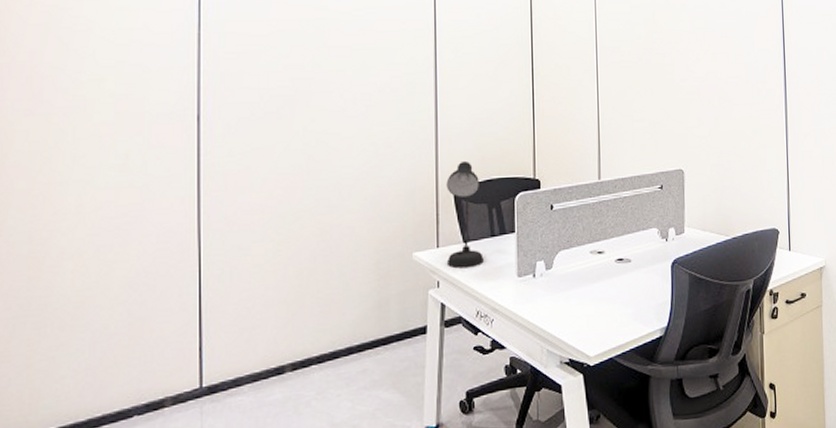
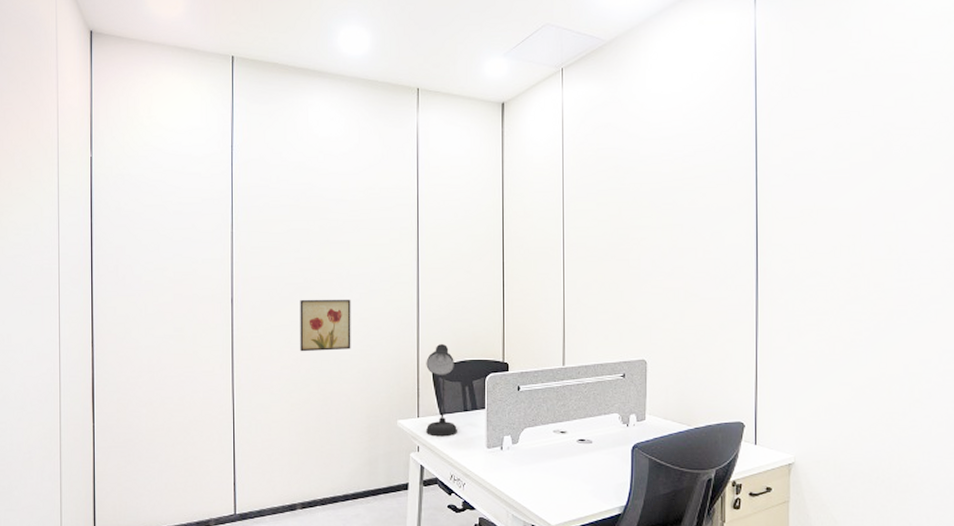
wall art: none [290,112,355,178] -> present [300,299,351,352]

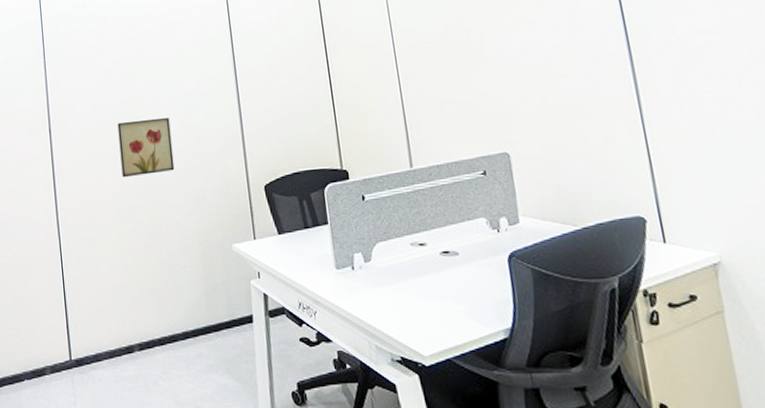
desk lamp: present [426,343,457,437] -> none [256,155,300,260]

